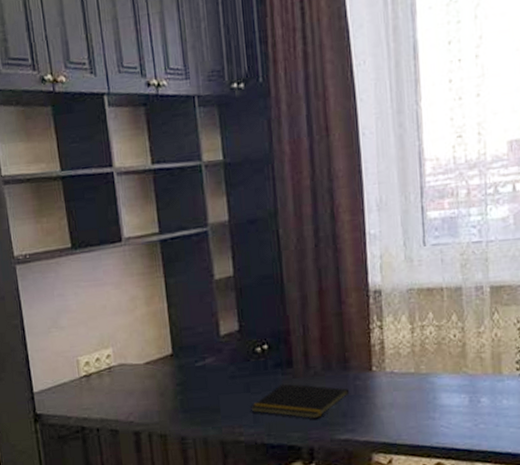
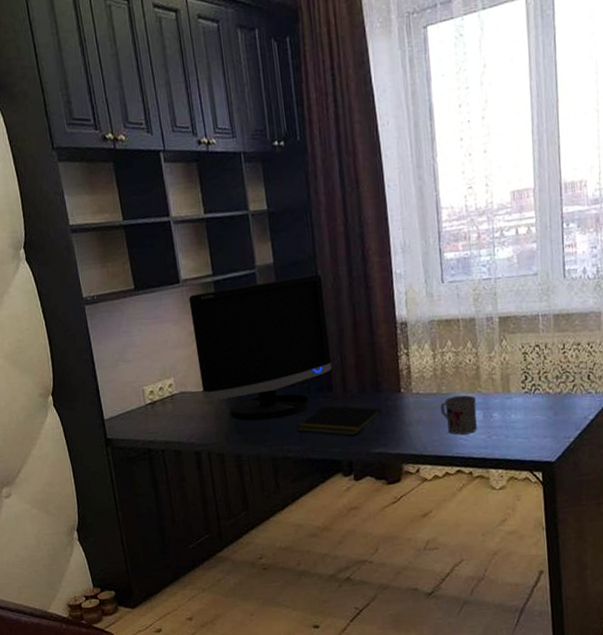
monitor: none [131,233,292,399] -> present [189,274,332,421]
mug: none [418,375,462,422] -> present [440,395,477,435]

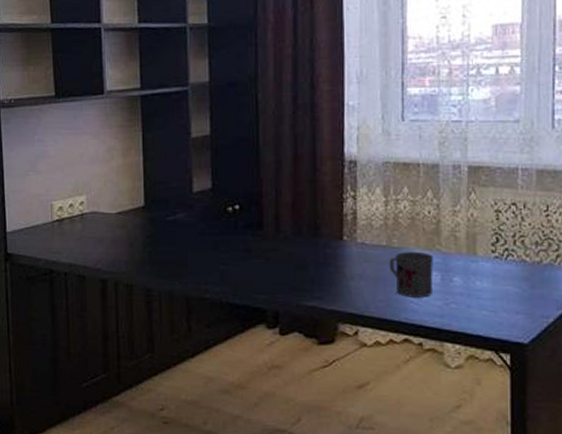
monitor: present [189,274,332,421] -> none [112,98,264,253]
notepad: present [297,405,382,436] -> none [218,245,319,283]

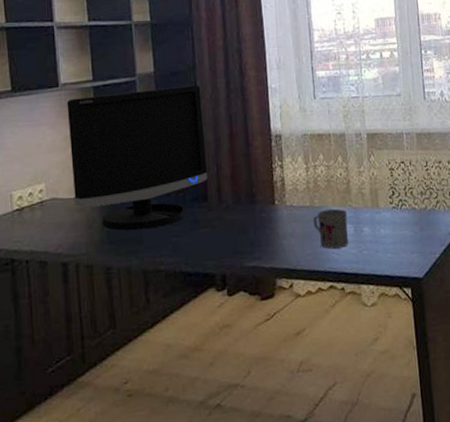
monitor: none [112,98,264,253] -> present [67,85,207,231]

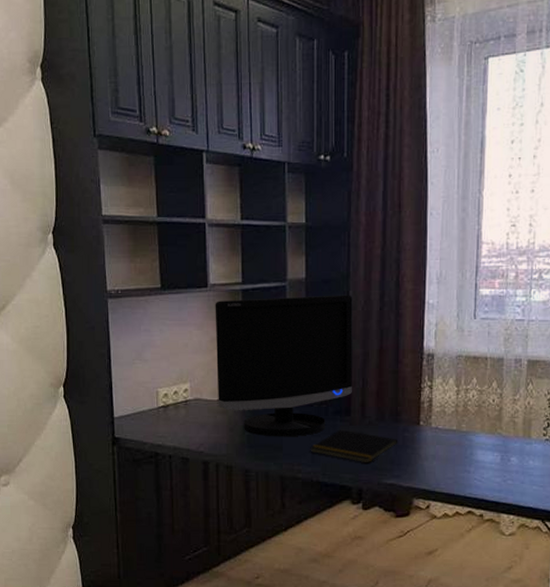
notepad: none [170,216,257,248] -> present [310,429,399,464]
mug: present [313,208,349,249] -> none [458,435,495,475]

